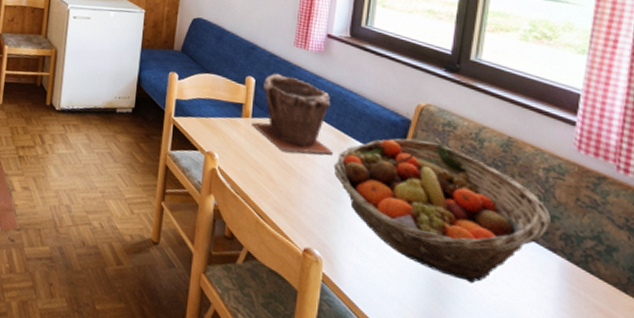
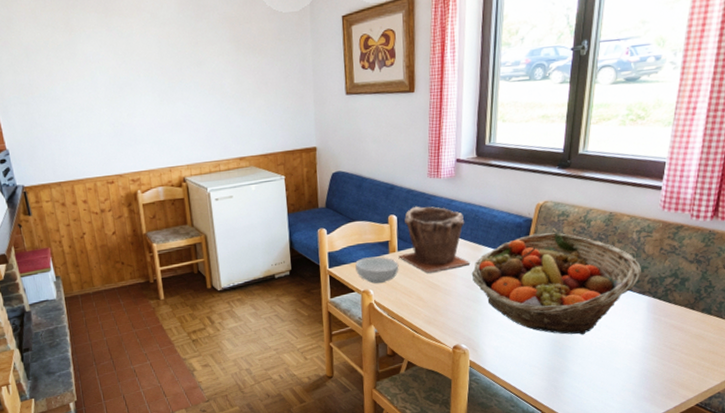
cereal bowl: none [203,115,251,149] -> present [355,256,399,284]

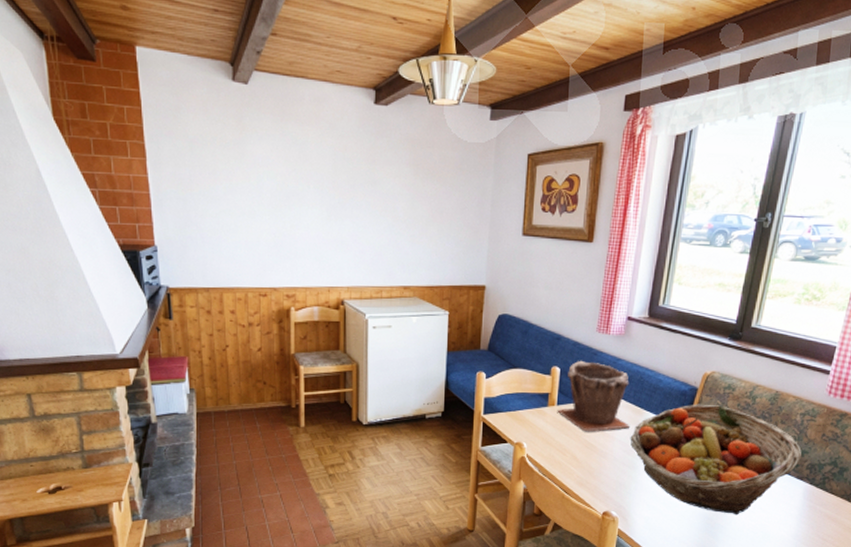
cereal bowl: present [355,256,399,284] -> none [511,408,557,438]

